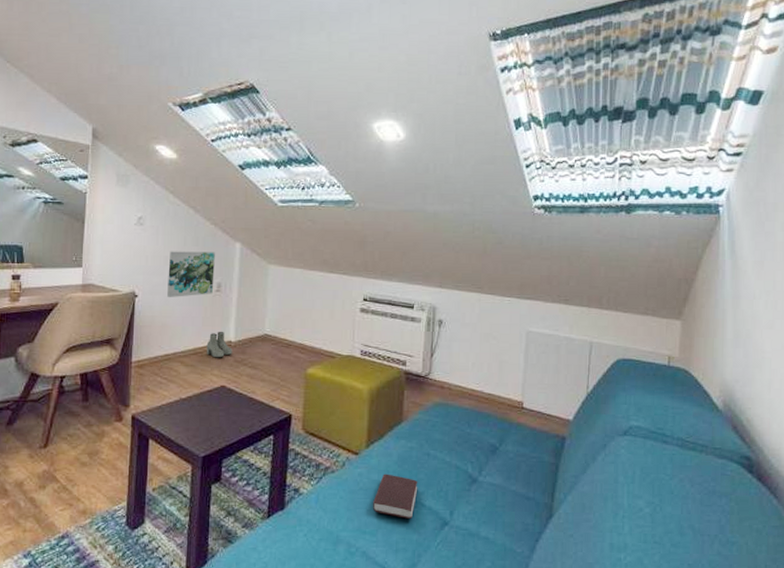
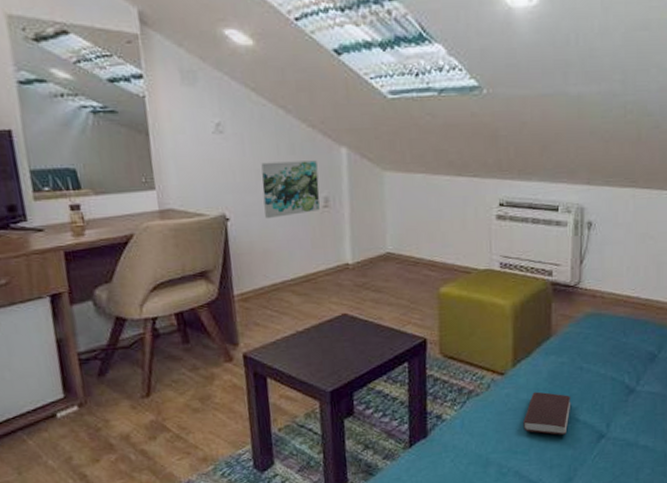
boots: present [206,331,233,358] -> none [319,252,351,284]

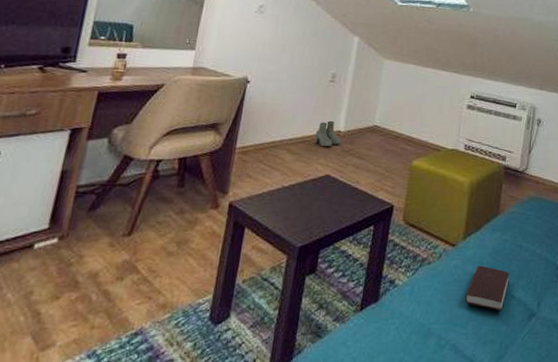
wall art: present [261,160,320,218] -> none [280,40,333,86]
boots: none [319,252,351,284] -> present [314,120,341,147]

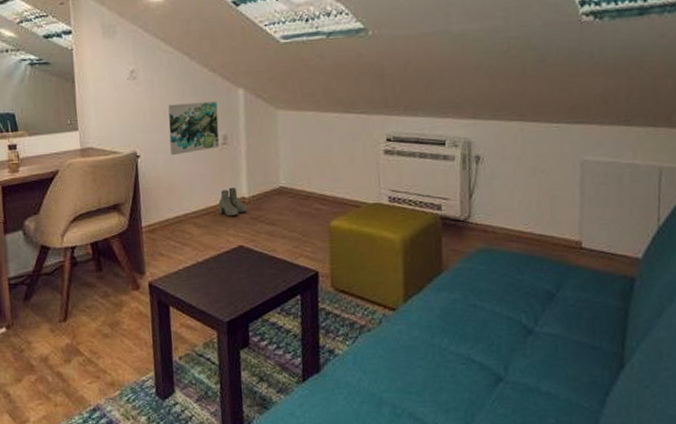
wall art: none [280,40,333,86] -> present [168,101,219,155]
book: present [465,265,510,310] -> none [416,329,466,376]

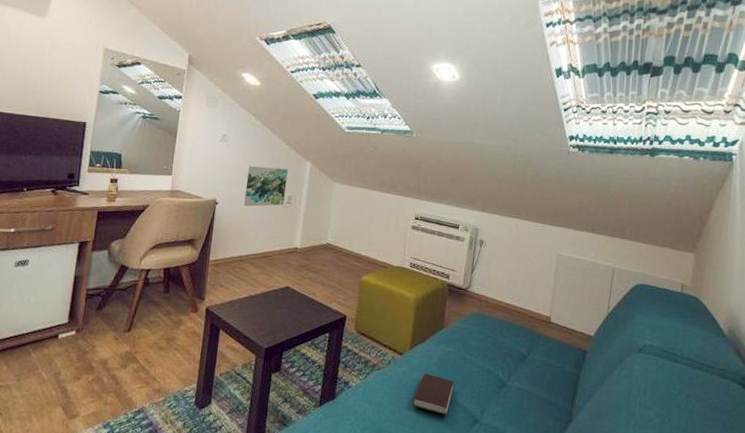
boots: present [218,187,247,217] -> none [275,238,298,262]
book: none [416,329,466,376] -> present [413,373,454,415]

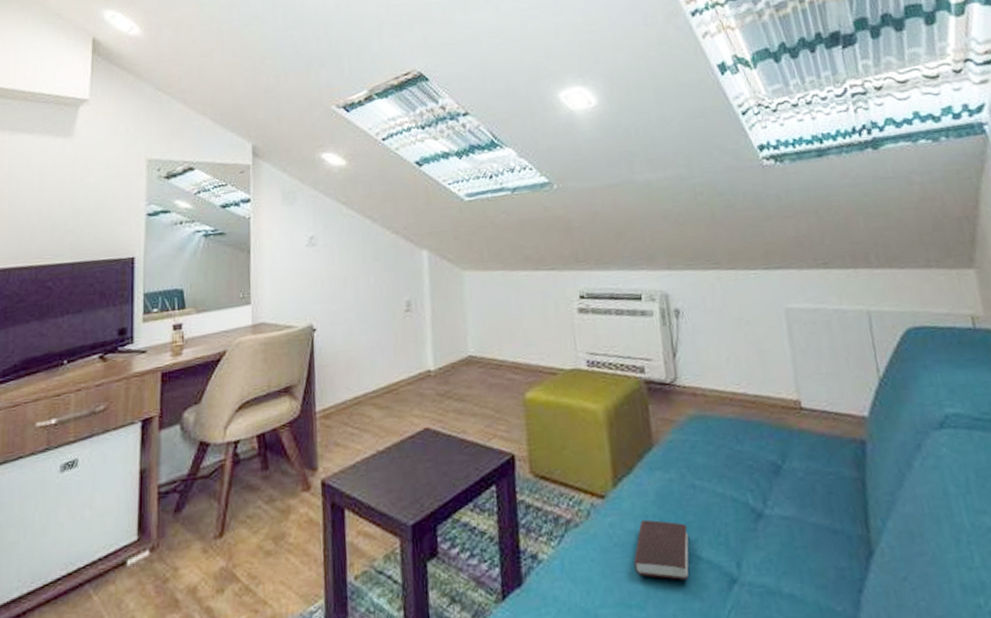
wall art: present [244,166,288,207] -> none [348,265,402,326]

